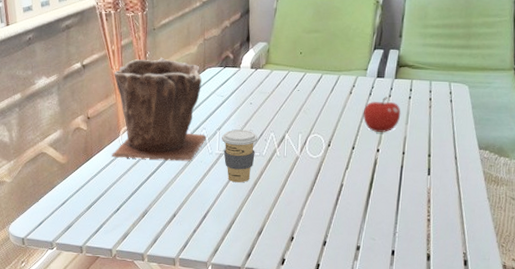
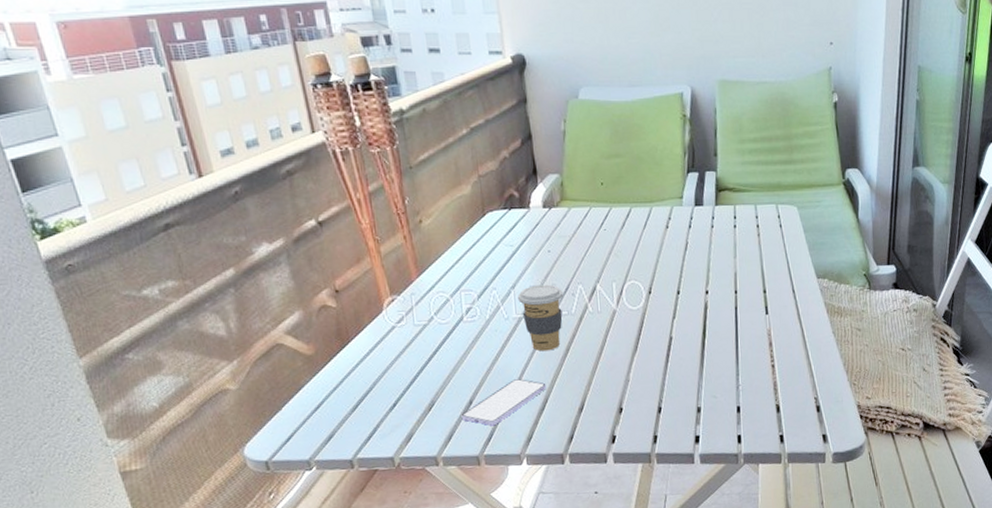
plant pot: present [112,57,207,161] -> none [364,203,499,339]
smartphone: none [166,202,235,236] -> present [461,379,547,426]
fruit: present [363,97,401,132] -> none [684,228,728,271]

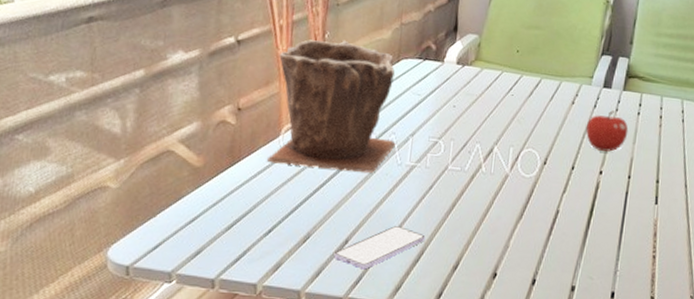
plant pot: none [364,203,499,339] -> present [267,39,396,173]
coffee cup: present [518,284,564,352] -> none [415,136,460,204]
fruit: none [684,228,728,271] -> present [585,110,629,152]

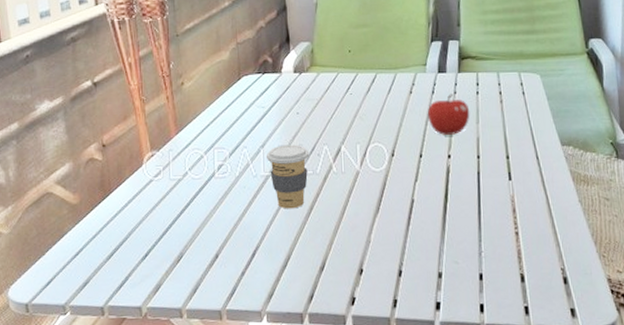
plant pot: present [267,39,396,173] -> none [132,67,249,191]
smartphone: present [334,226,425,270] -> none [207,235,289,281]
coffee cup: none [415,136,460,204] -> present [267,144,310,209]

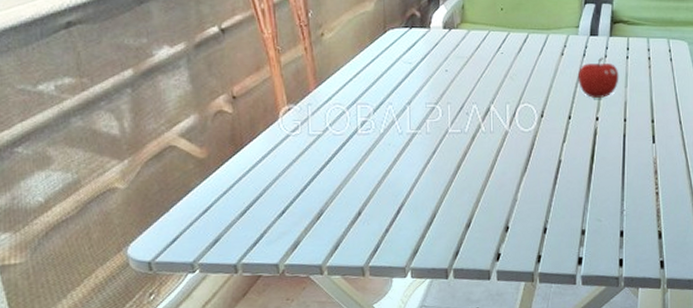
coffee cup: present [267,144,310,209] -> none [413,102,458,167]

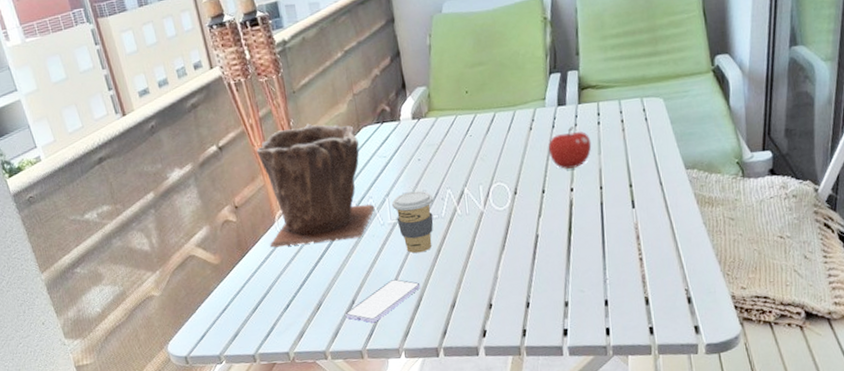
plant pot: none [266,17,394,146] -> present [256,123,375,248]
smartphone: none [349,193,435,238] -> present [345,279,421,323]
coffee cup: none [413,102,458,167] -> present [392,190,434,254]

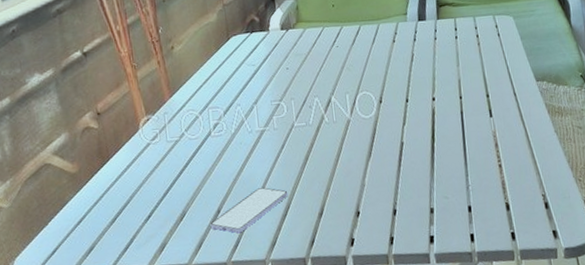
plant pot: present [256,123,375,248] -> none [123,31,243,155]
coffee cup: present [392,190,434,254] -> none [260,98,302,161]
fruit: present [548,126,592,169] -> none [410,40,451,80]

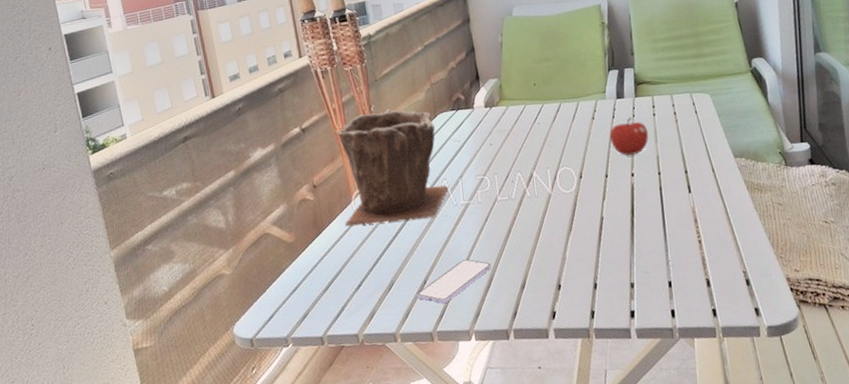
plant pot: none [123,31,243,155] -> present [337,109,449,226]
fruit: none [410,40,451,80] -> present [609,117,649,156]

